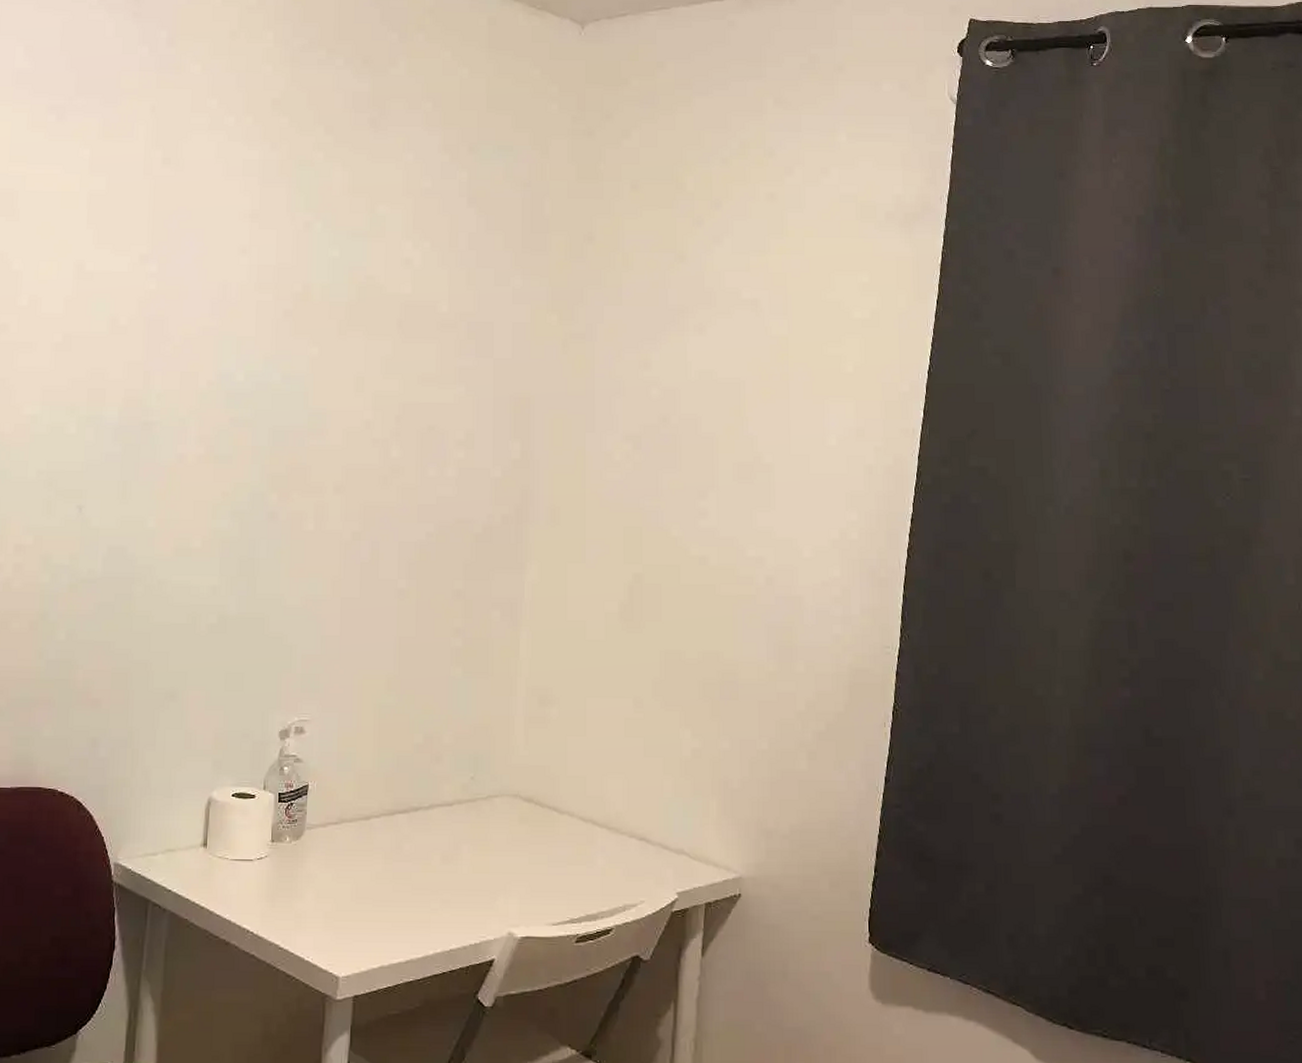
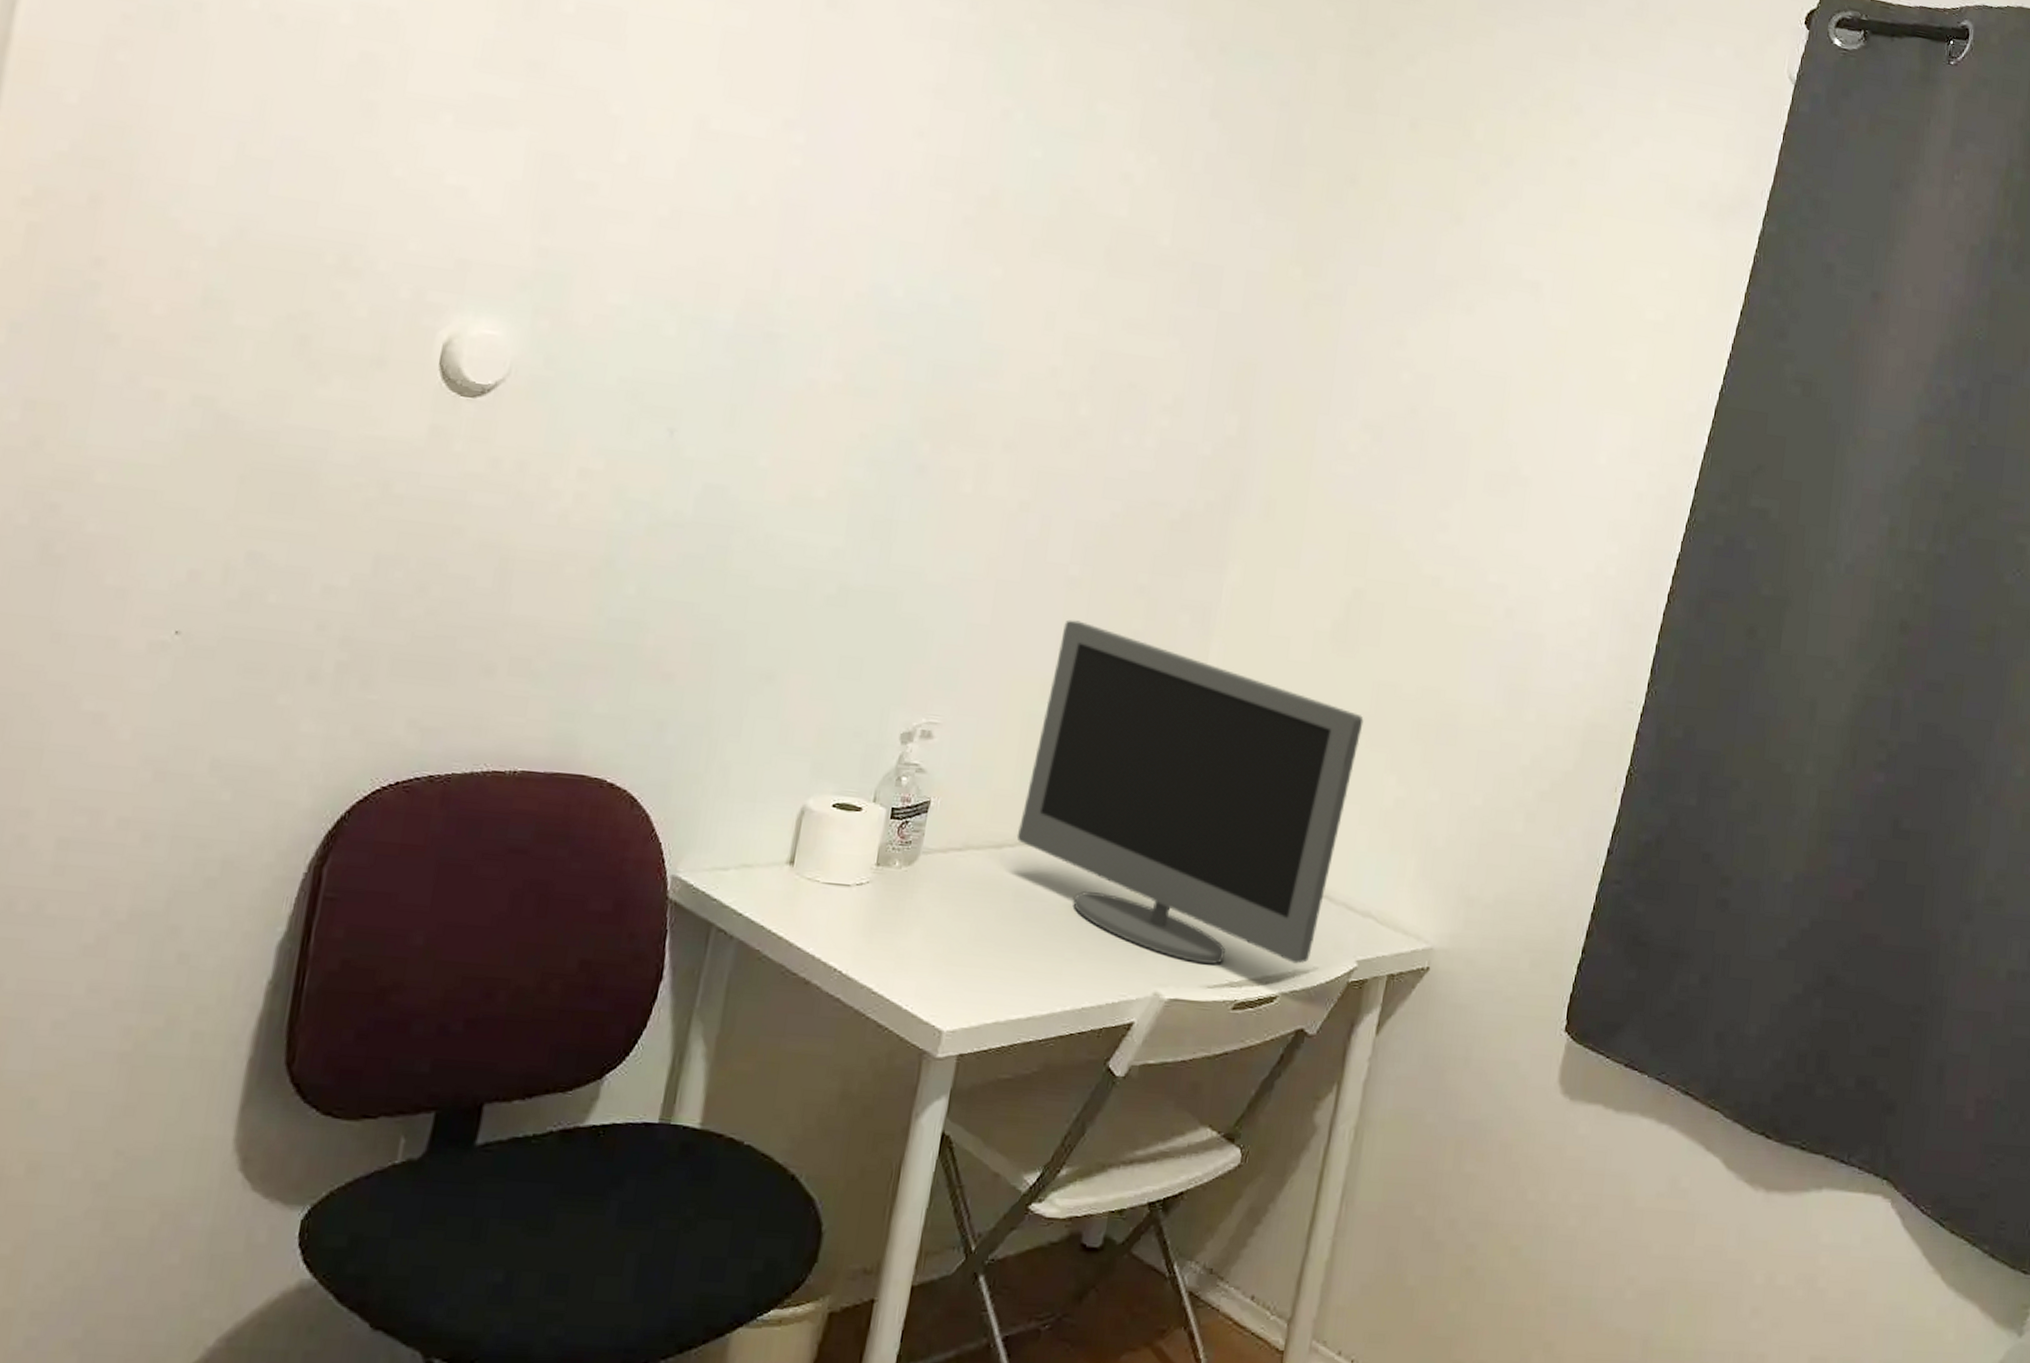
monitor: none [380,625,656,905] -> present [1016,619,1364,965]

